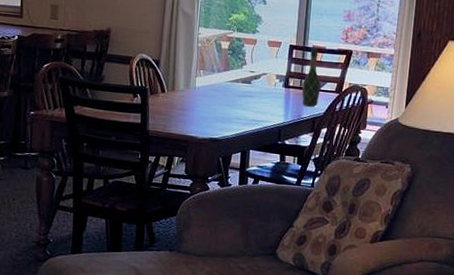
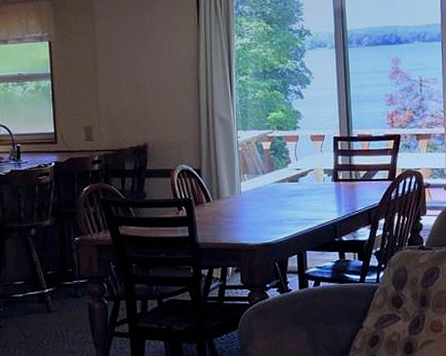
wine bottle: present [302,48,321,107] -> none [352,137,372,198]

